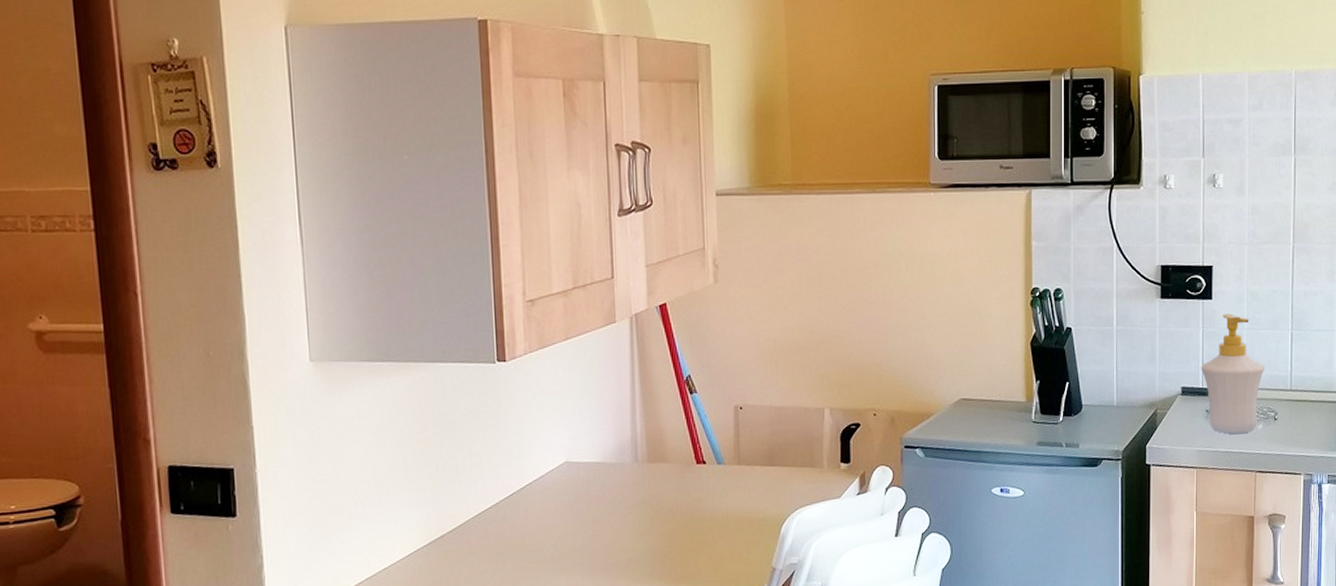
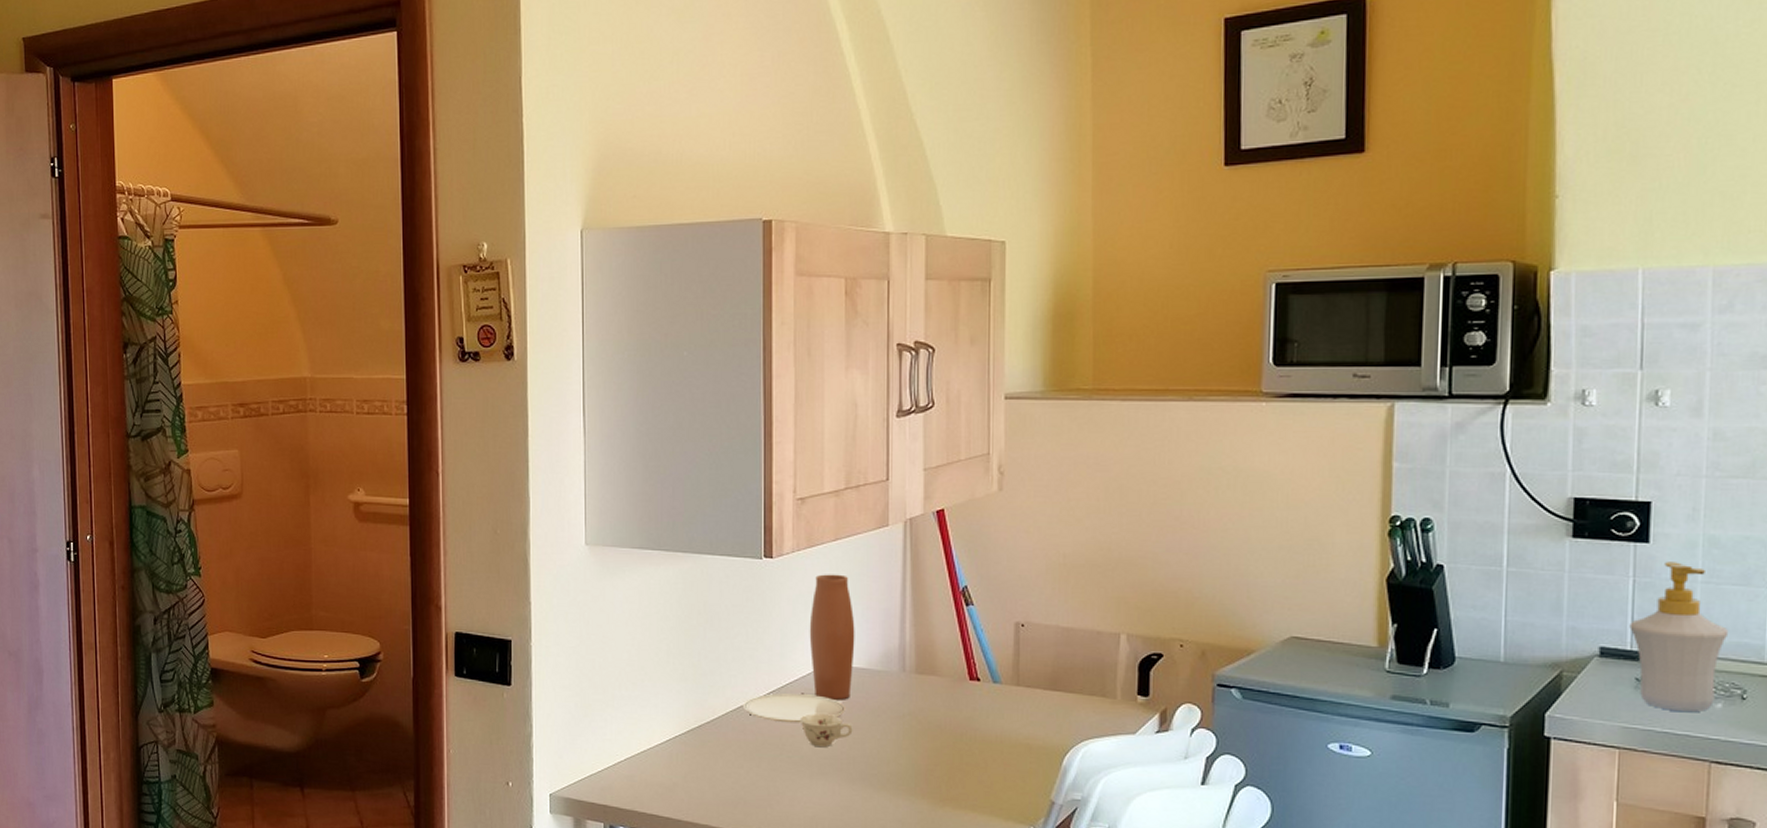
plate: none [485,492,584,524] -> present [744,693,845,723]
teacup: none [540,510,592,543] -> present [799,714,853,747]
vase: none [545,373,590,496] -> present [809,574,855,700]

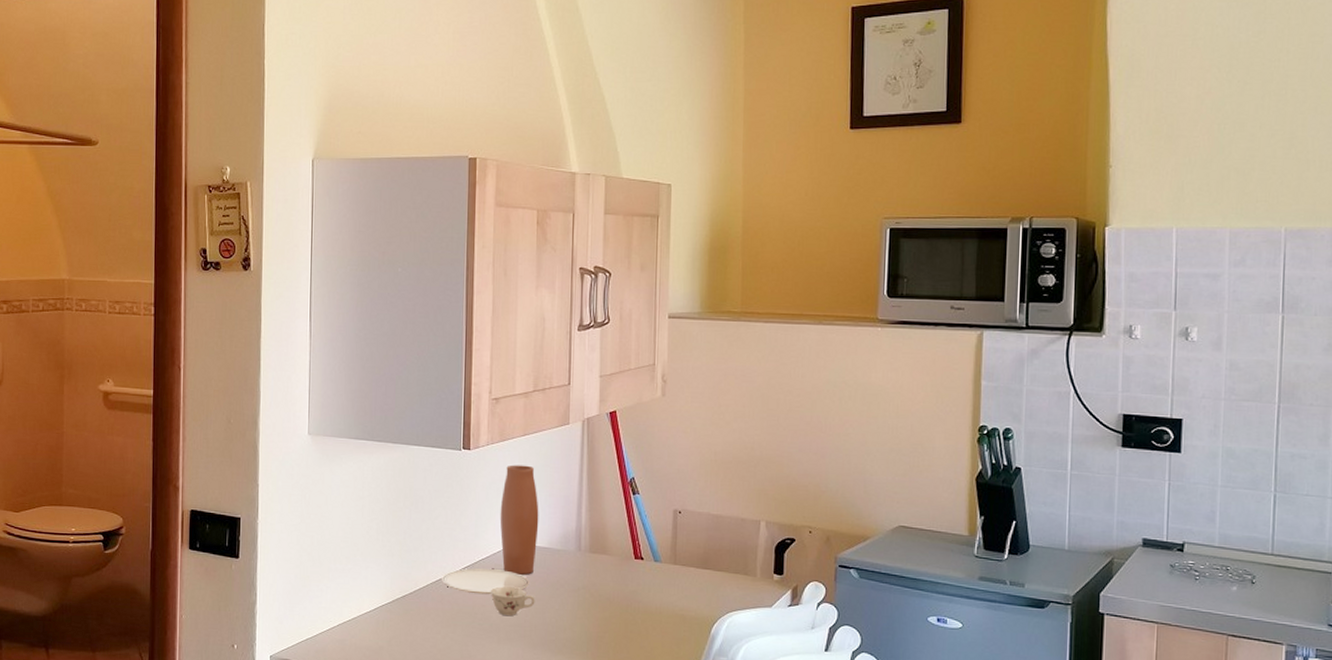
soap bottle: present [1629,562,1729,713] -> none [1165,469,1242,594]

